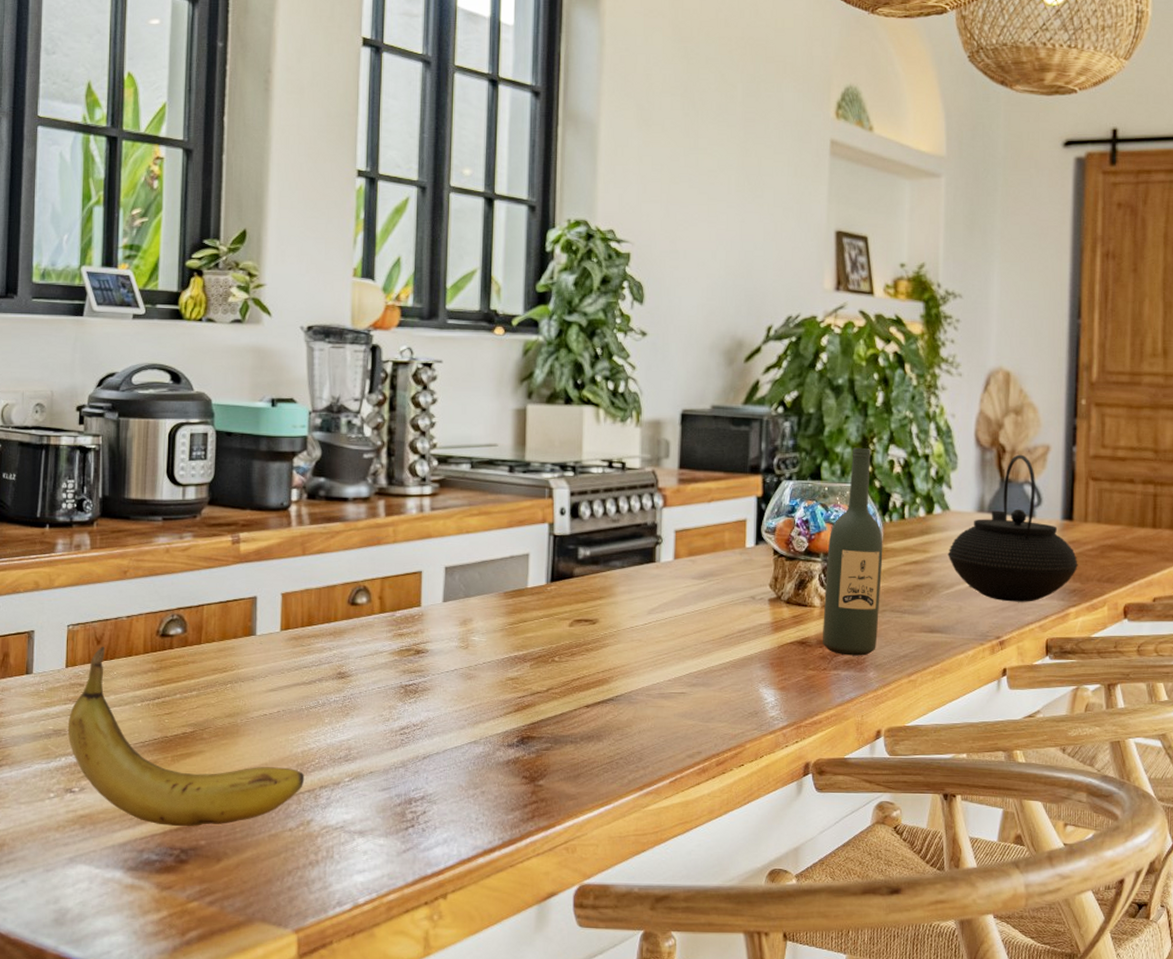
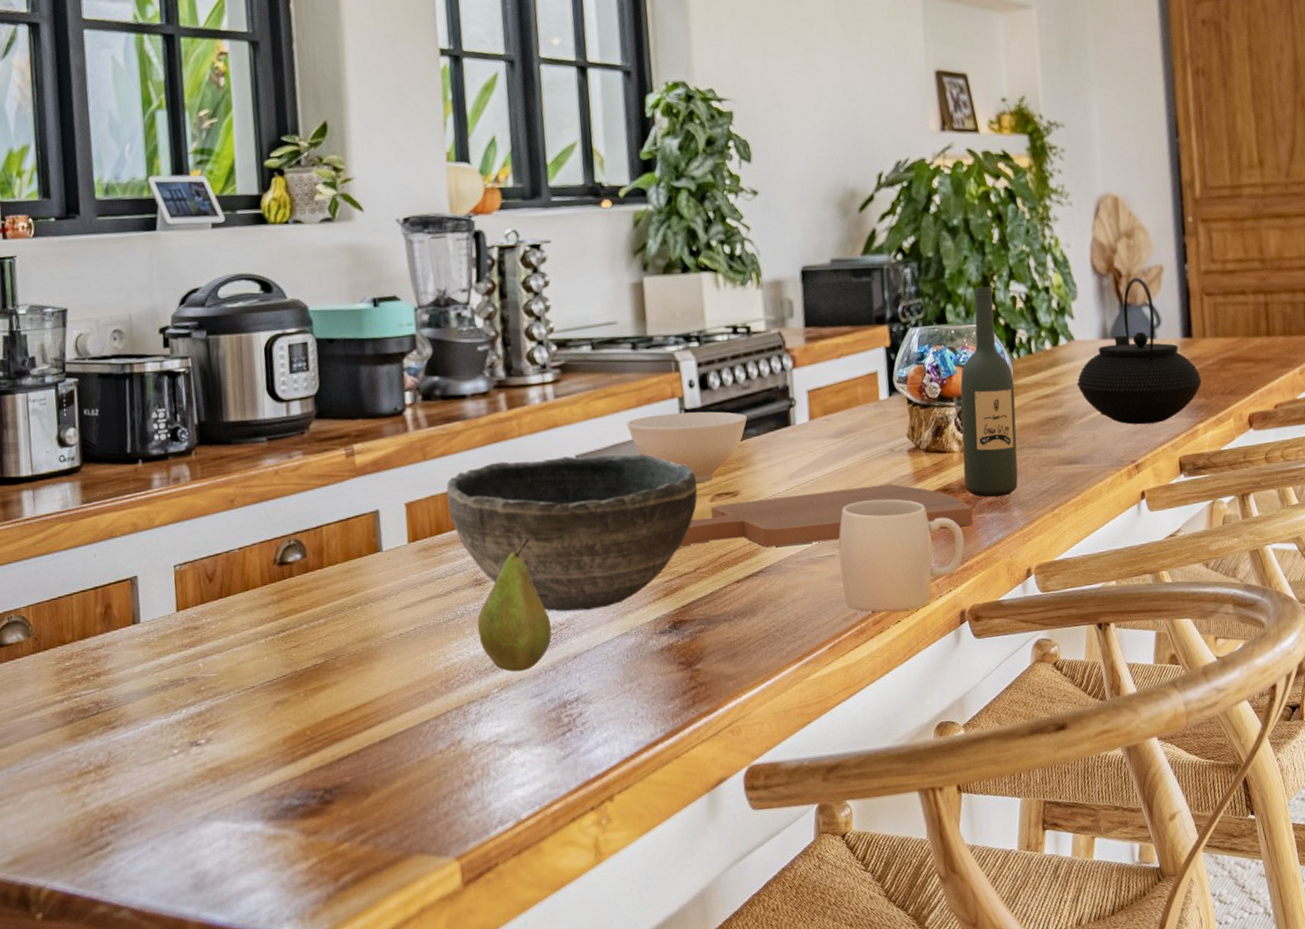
fruit: present [67,646,305,827] -> none [185,583,451,767]
bowl: none [320,565,558,715] -> present [446,454,698,612]
fruit: none [337,640,405,765] -> present [477,538,552,672]
bowl: none [496,537,614,607] -> present [626,411,748,483]
cutting board: none [535,630,827,680] -> present [680,483,973,547]
mug: none [689,644,816,756] -> present [838,499,965,613]

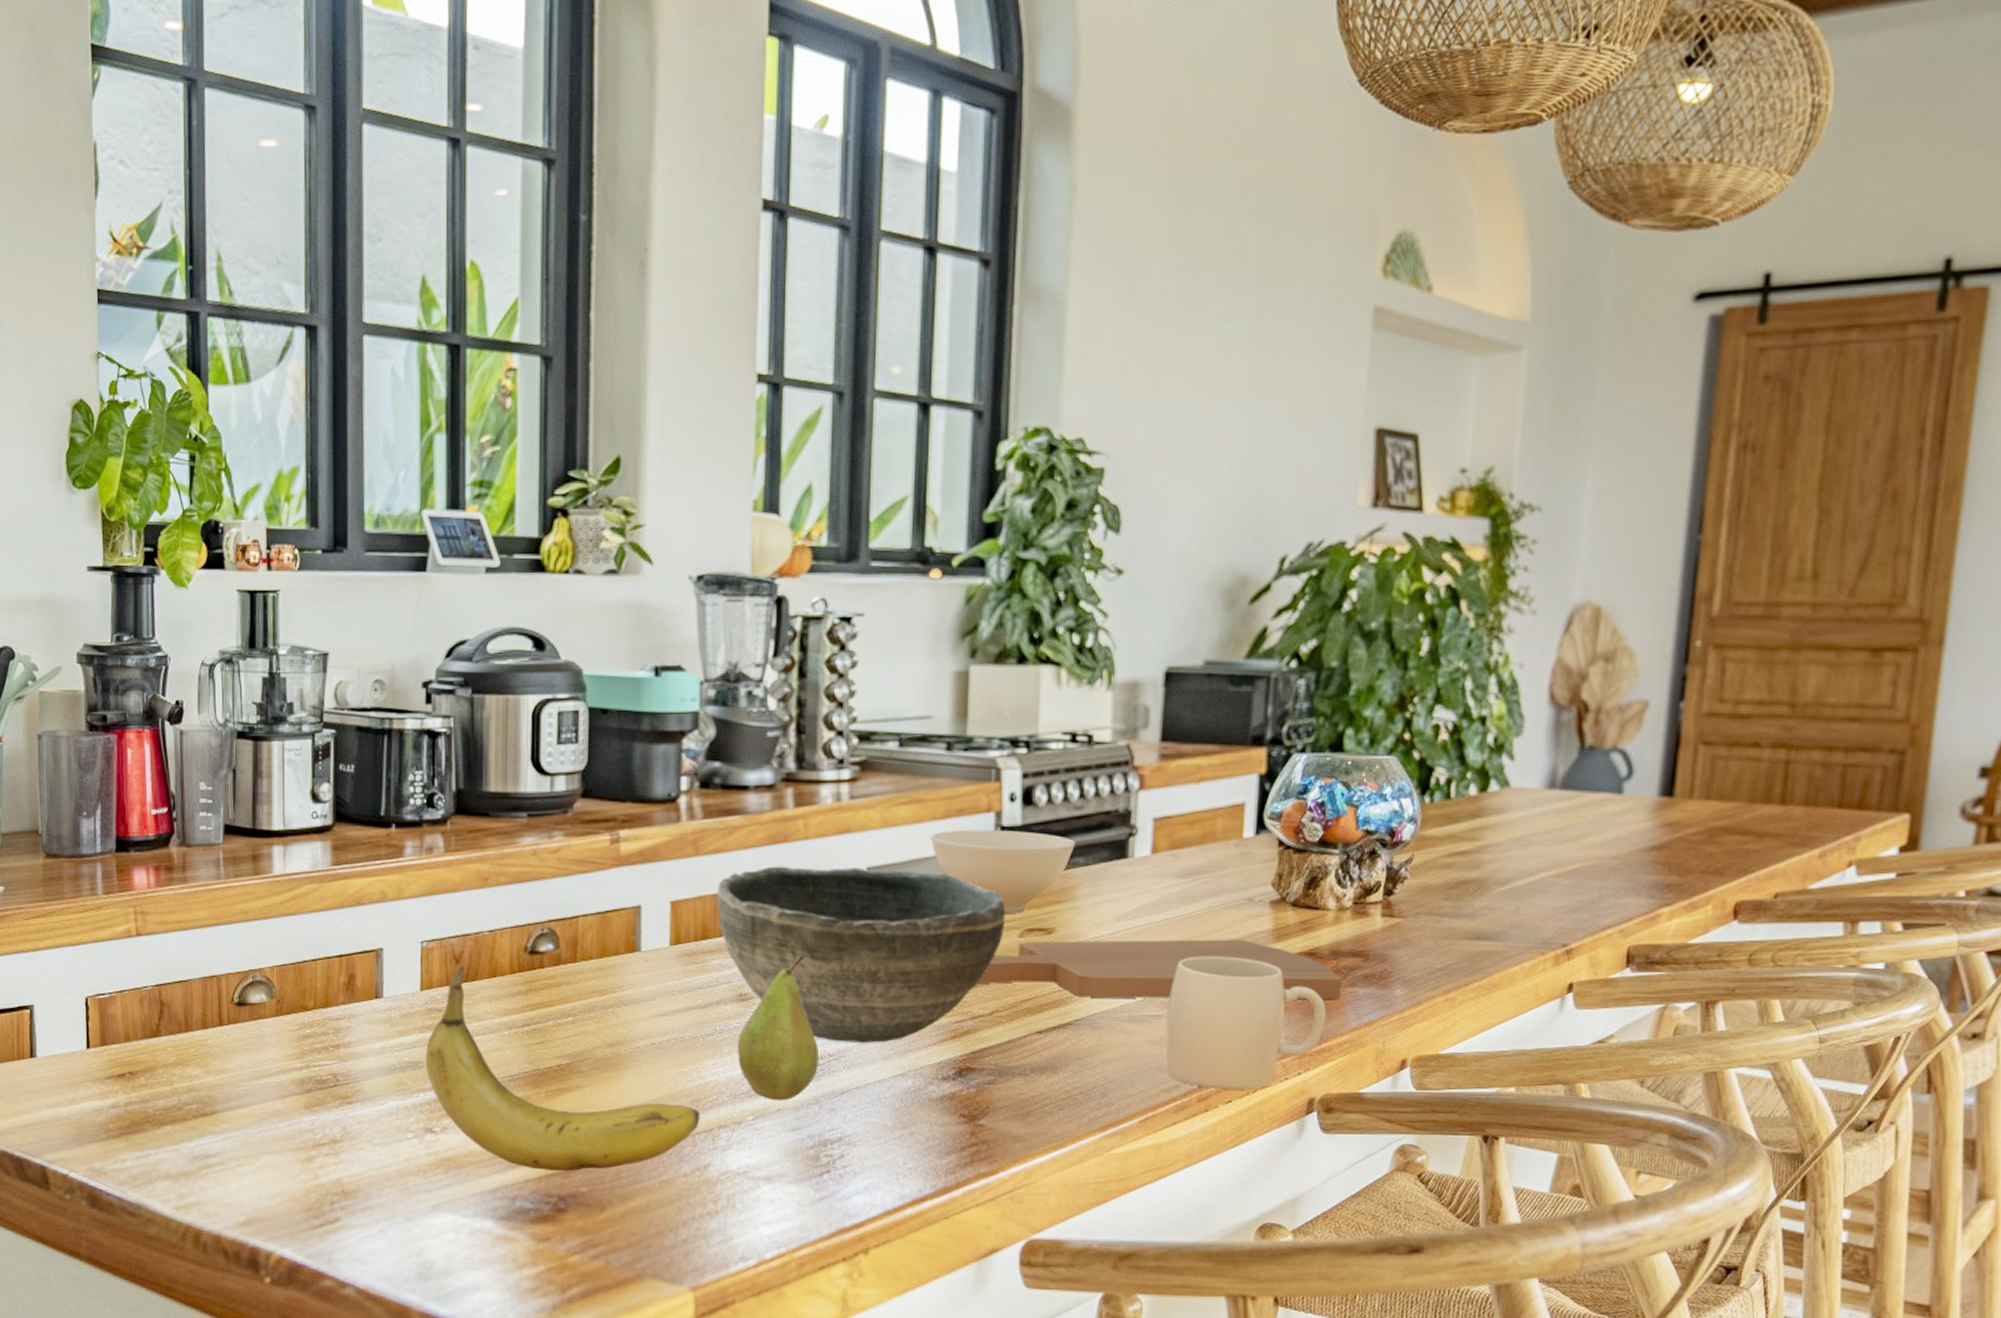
fruit: none [185,583,451,767] -> present [425,965,701,1172]
wine bottle: present [960,286,1018,498] -> none [1337,709,1421,969]
teapot: present [1077,277,1202,425] -> none [1504,713,1677,901]

